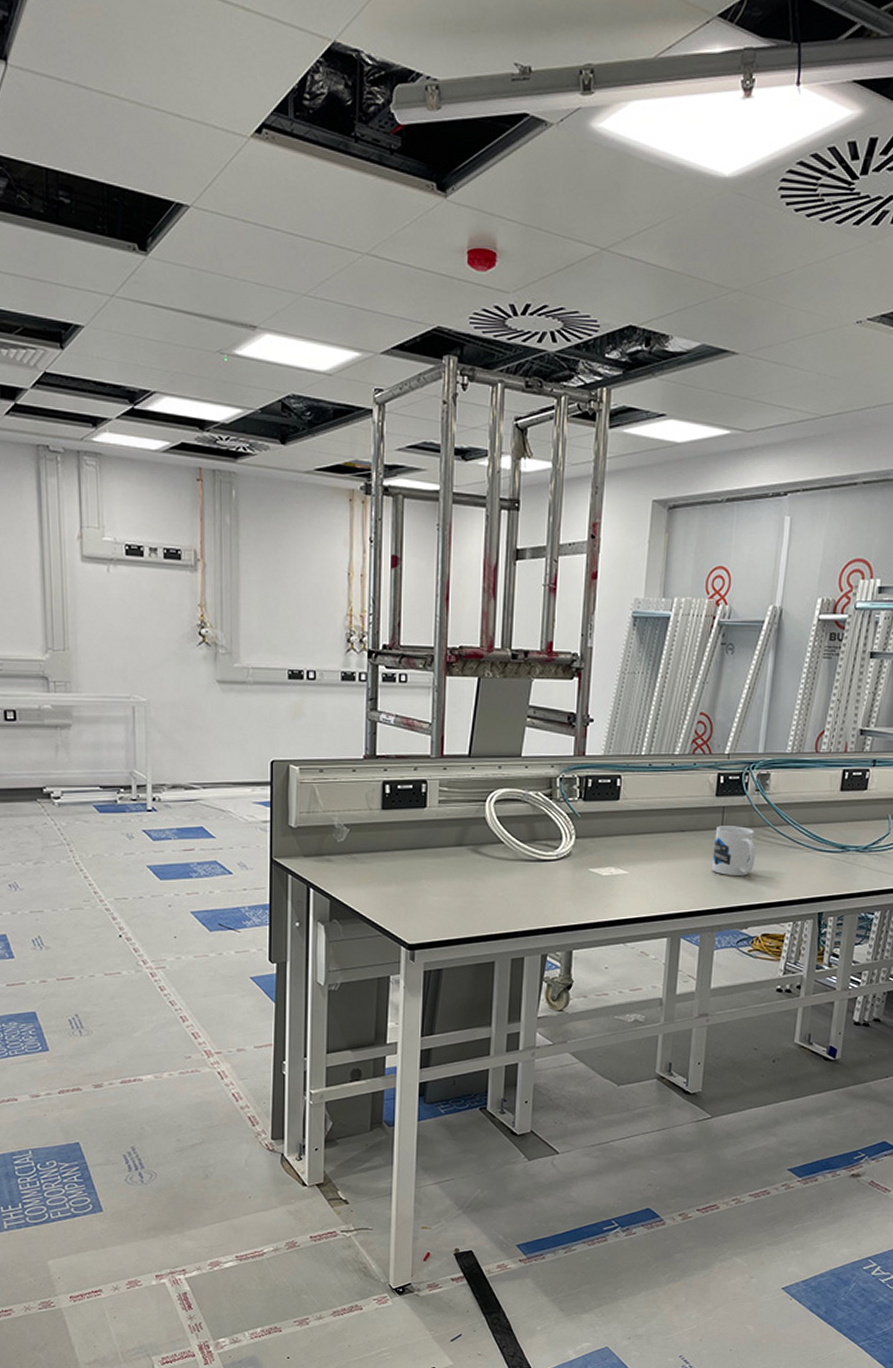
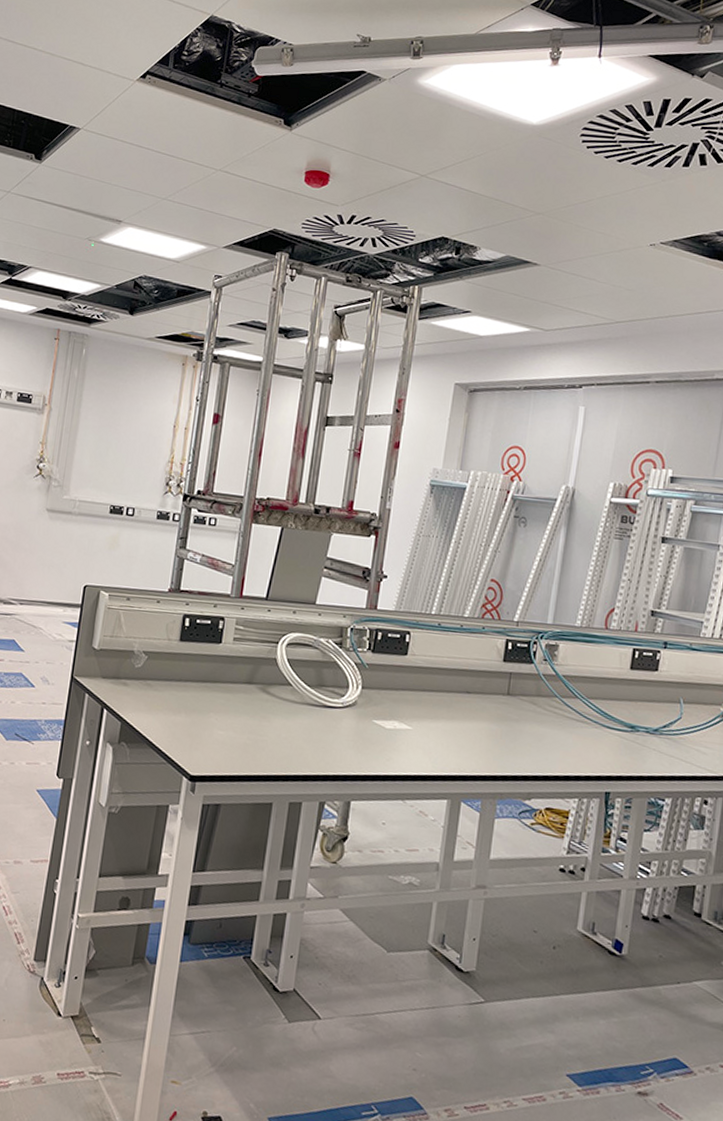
mug: present [712,826,756,877] -> none [496,691,542,745]

